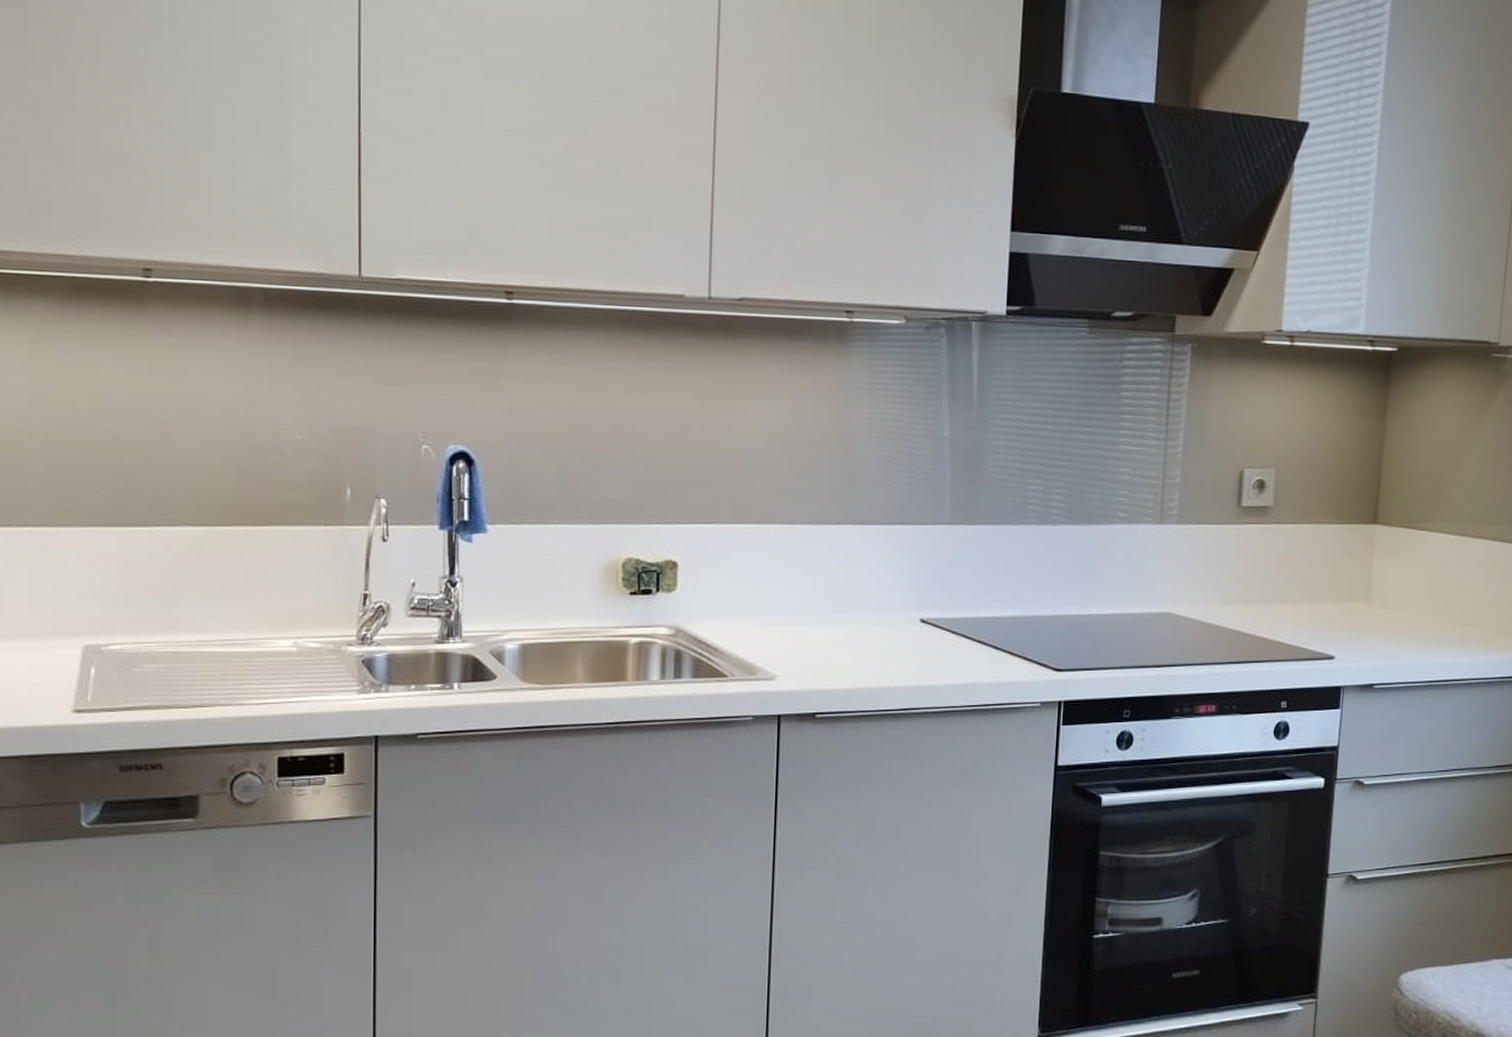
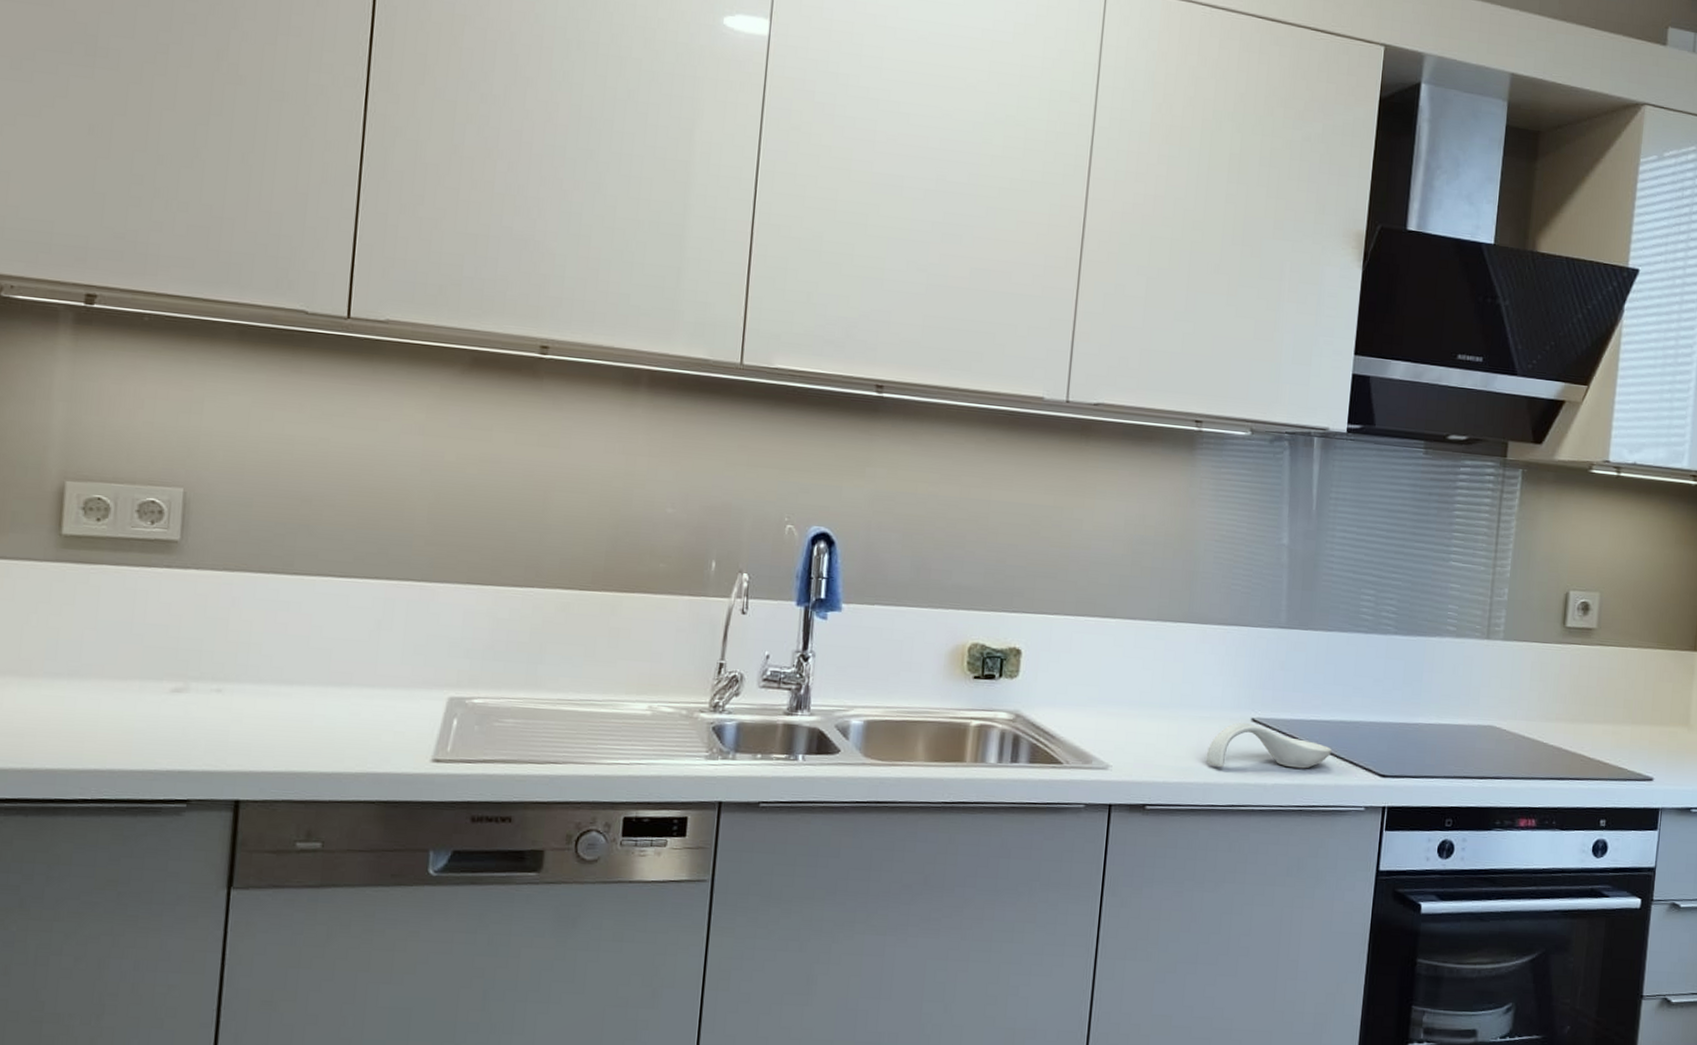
spoon rest: none [875,624,1005,672] -> present [1205,723,1332,769]

